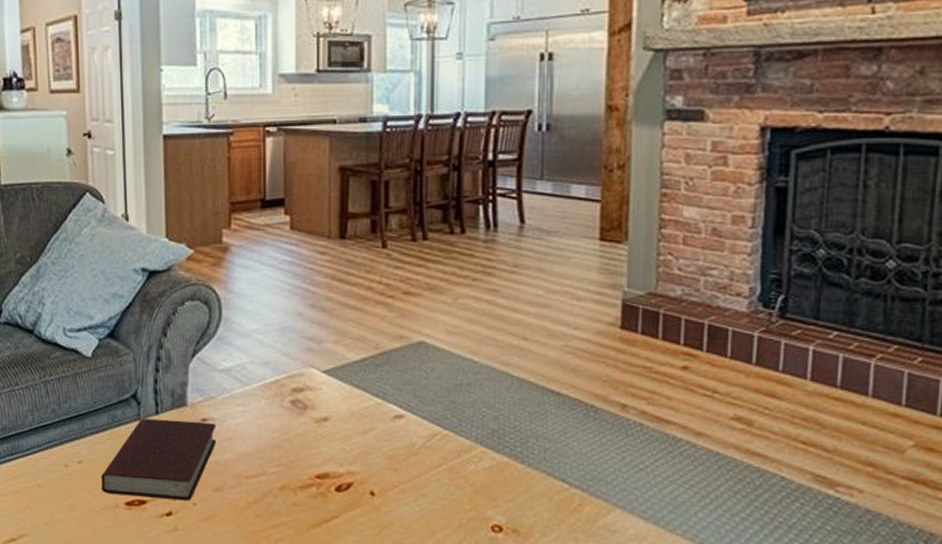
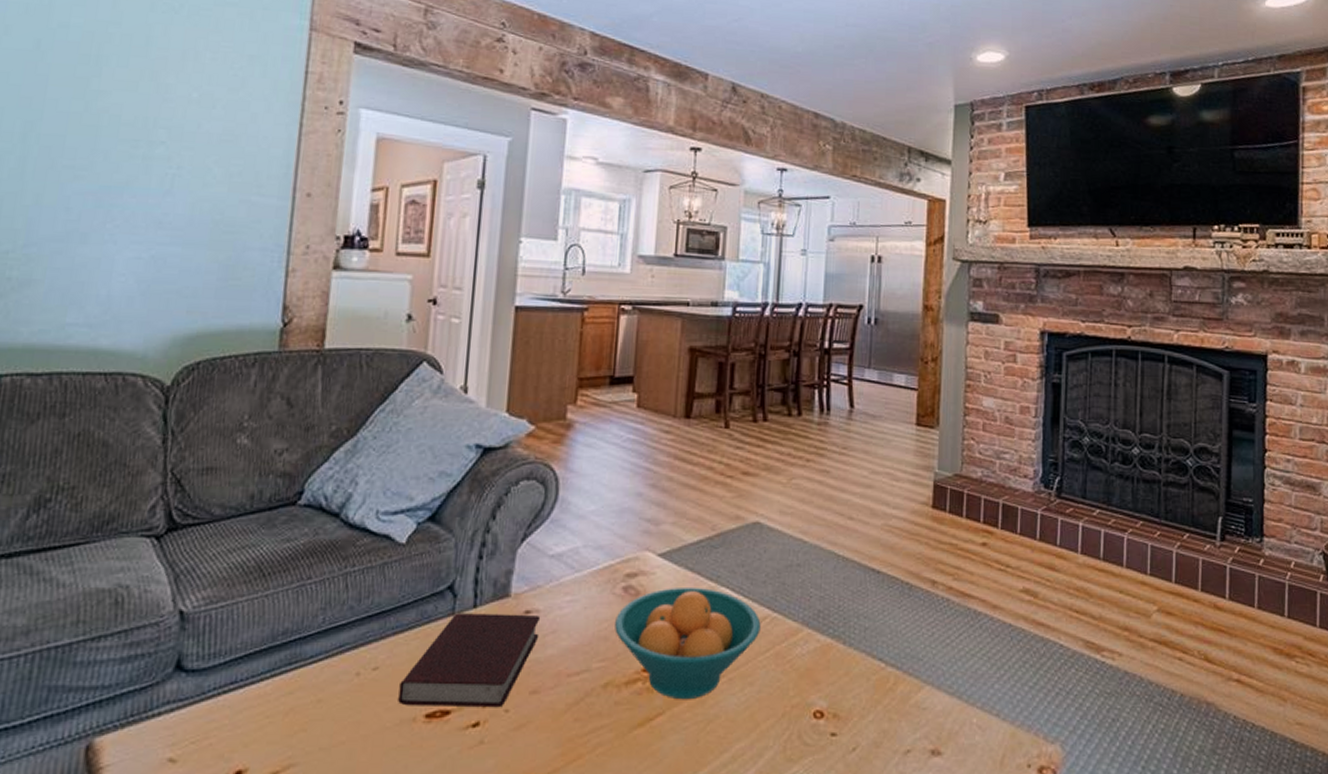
fruit bowl: none [286,403,431,506] -> present [615,588,761,700]

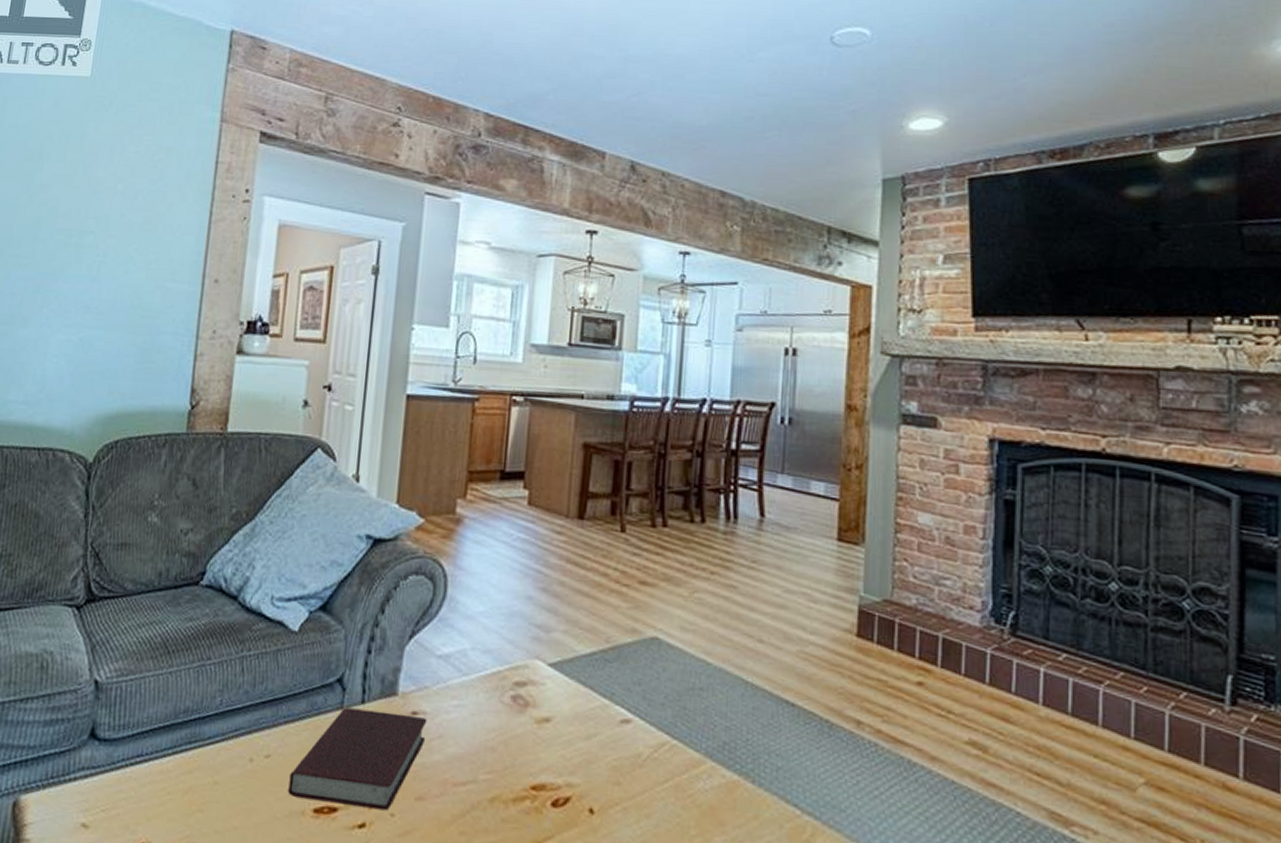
fruit bowl: present [615,588,761,700] -> none [502,701,659,826]

